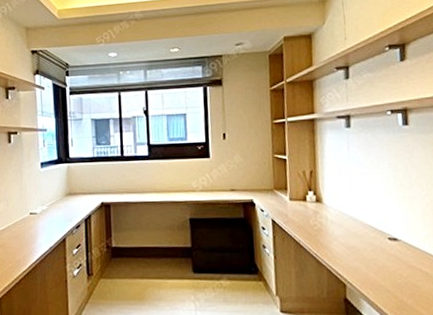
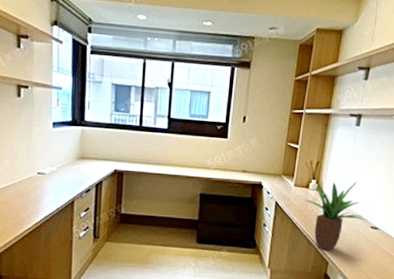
potted plant: none [304,187,384,271] -> present [304,181,368,251]

